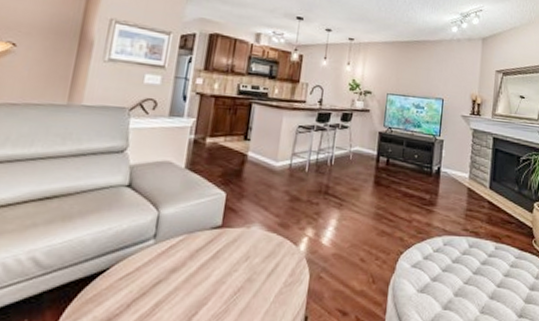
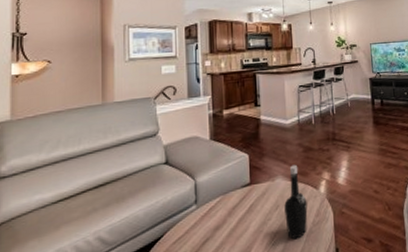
bottle: none [253,213,283,298] -> present [284,164,308,240]

